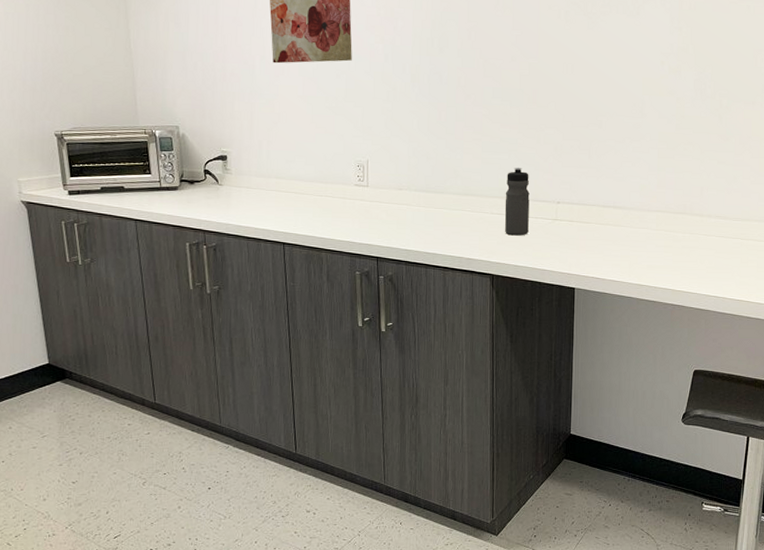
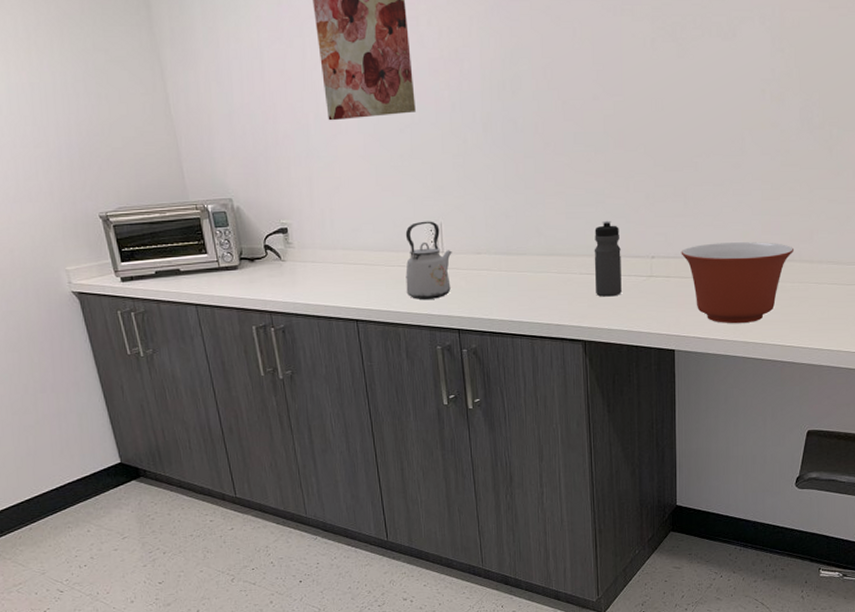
kettle: none [331,157,376,228] -> present [405,221,452,299]
mixing bowl: none [584,193,685,268] -> present [681,242,793,324]

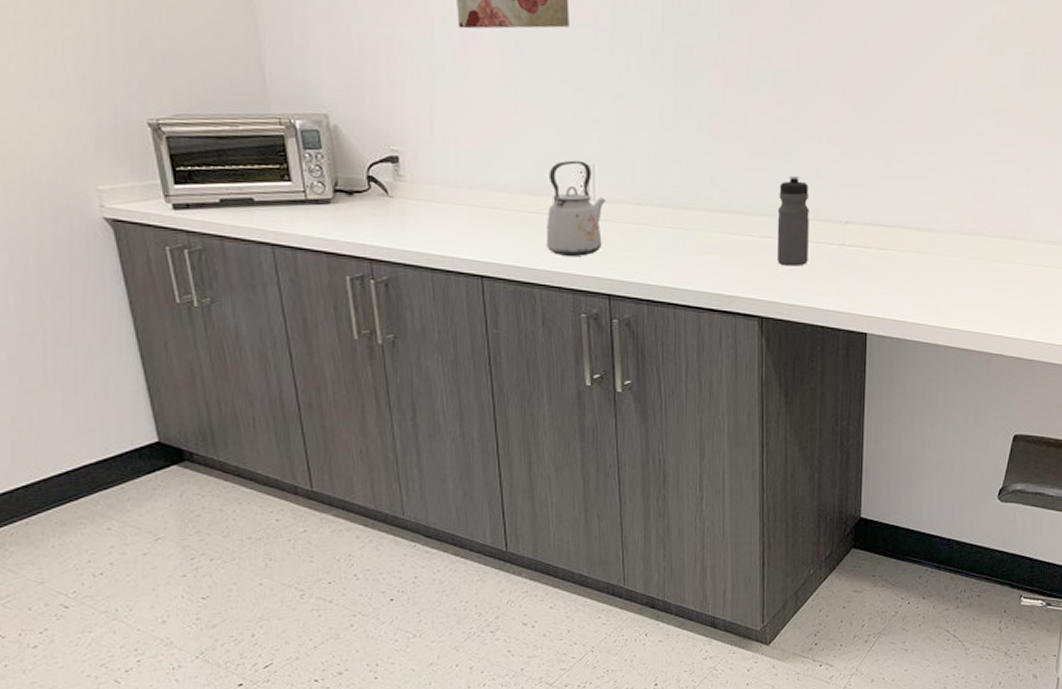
mixing bowl: present [681,242,793,324] -> none [879,210,1007,307]

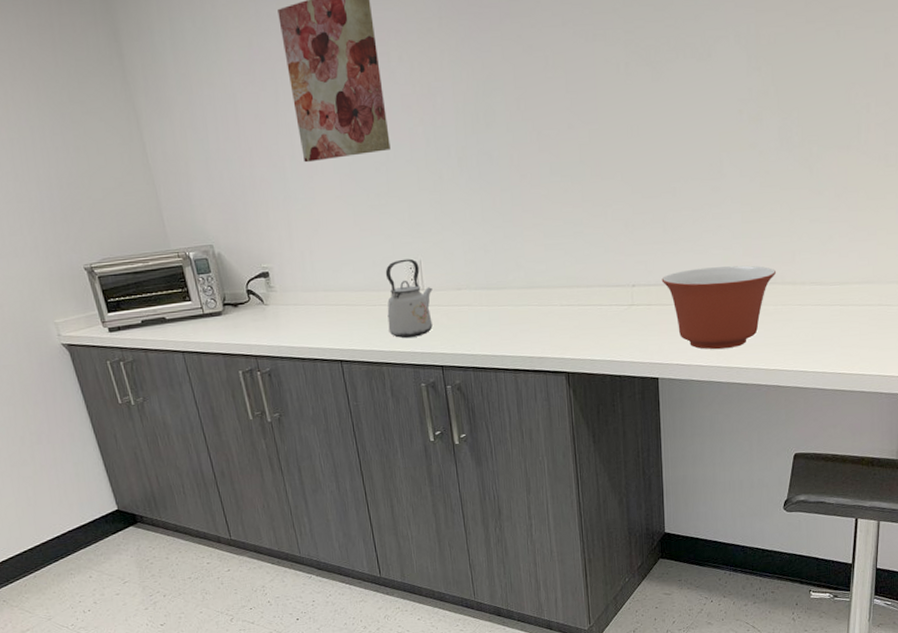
water bottle: present [776,175,809,266] -> none [574,250,603,328]
mixing bowl: none [879,210,1007,307] -> present [661,265,776,350]

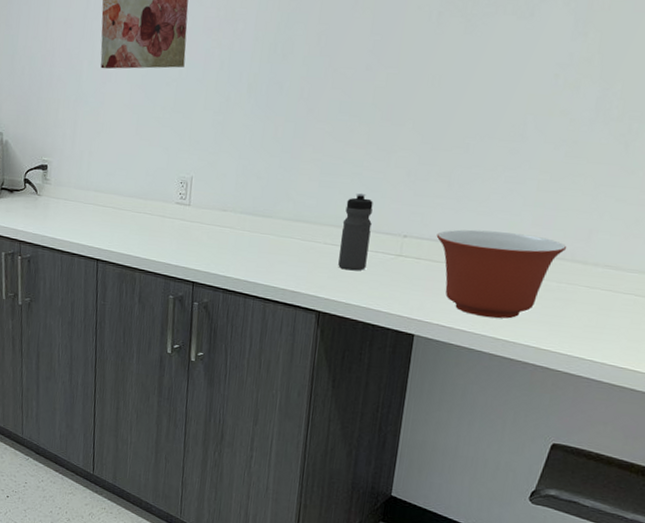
kettle: present [385,258,433,338] -> none [148,173,198,250]
water bottle: none [574,250,603,328] -> present [338,193,373,271]

